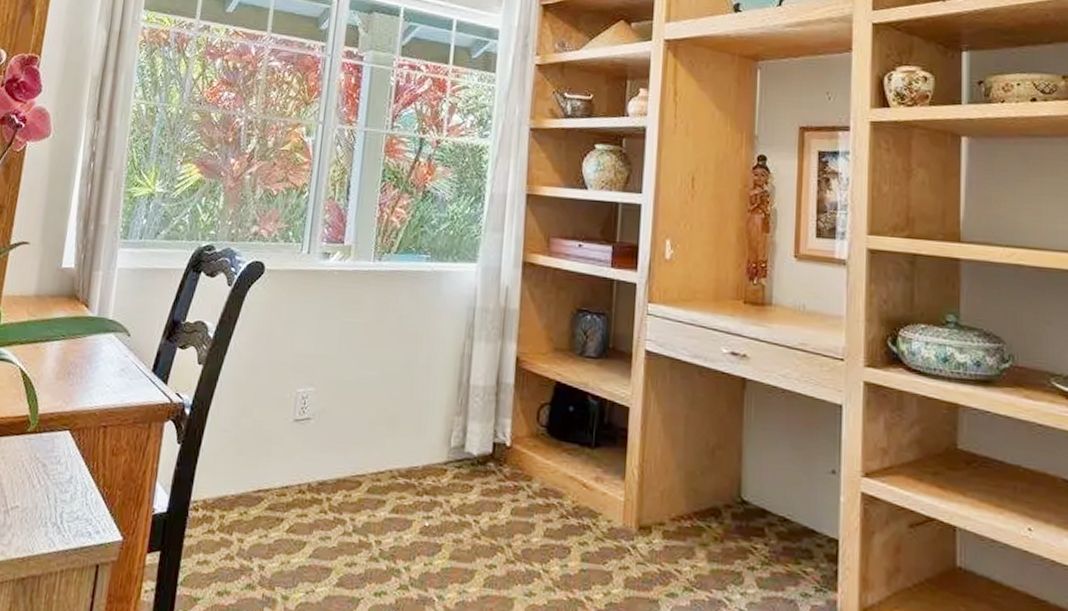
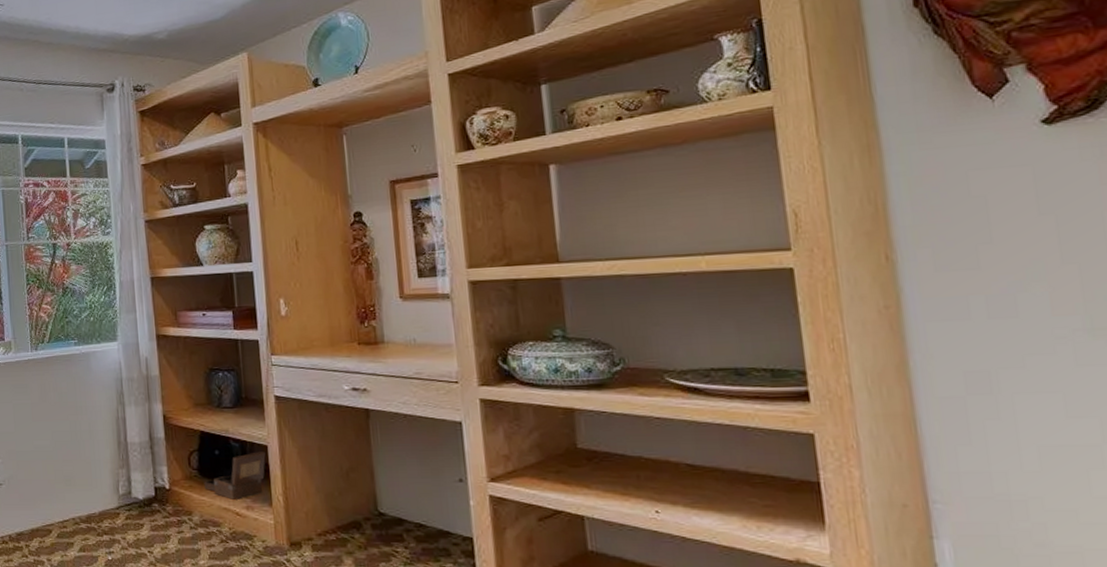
decorative box: none [551,413,626,468] -> present [204,451,266,499]

